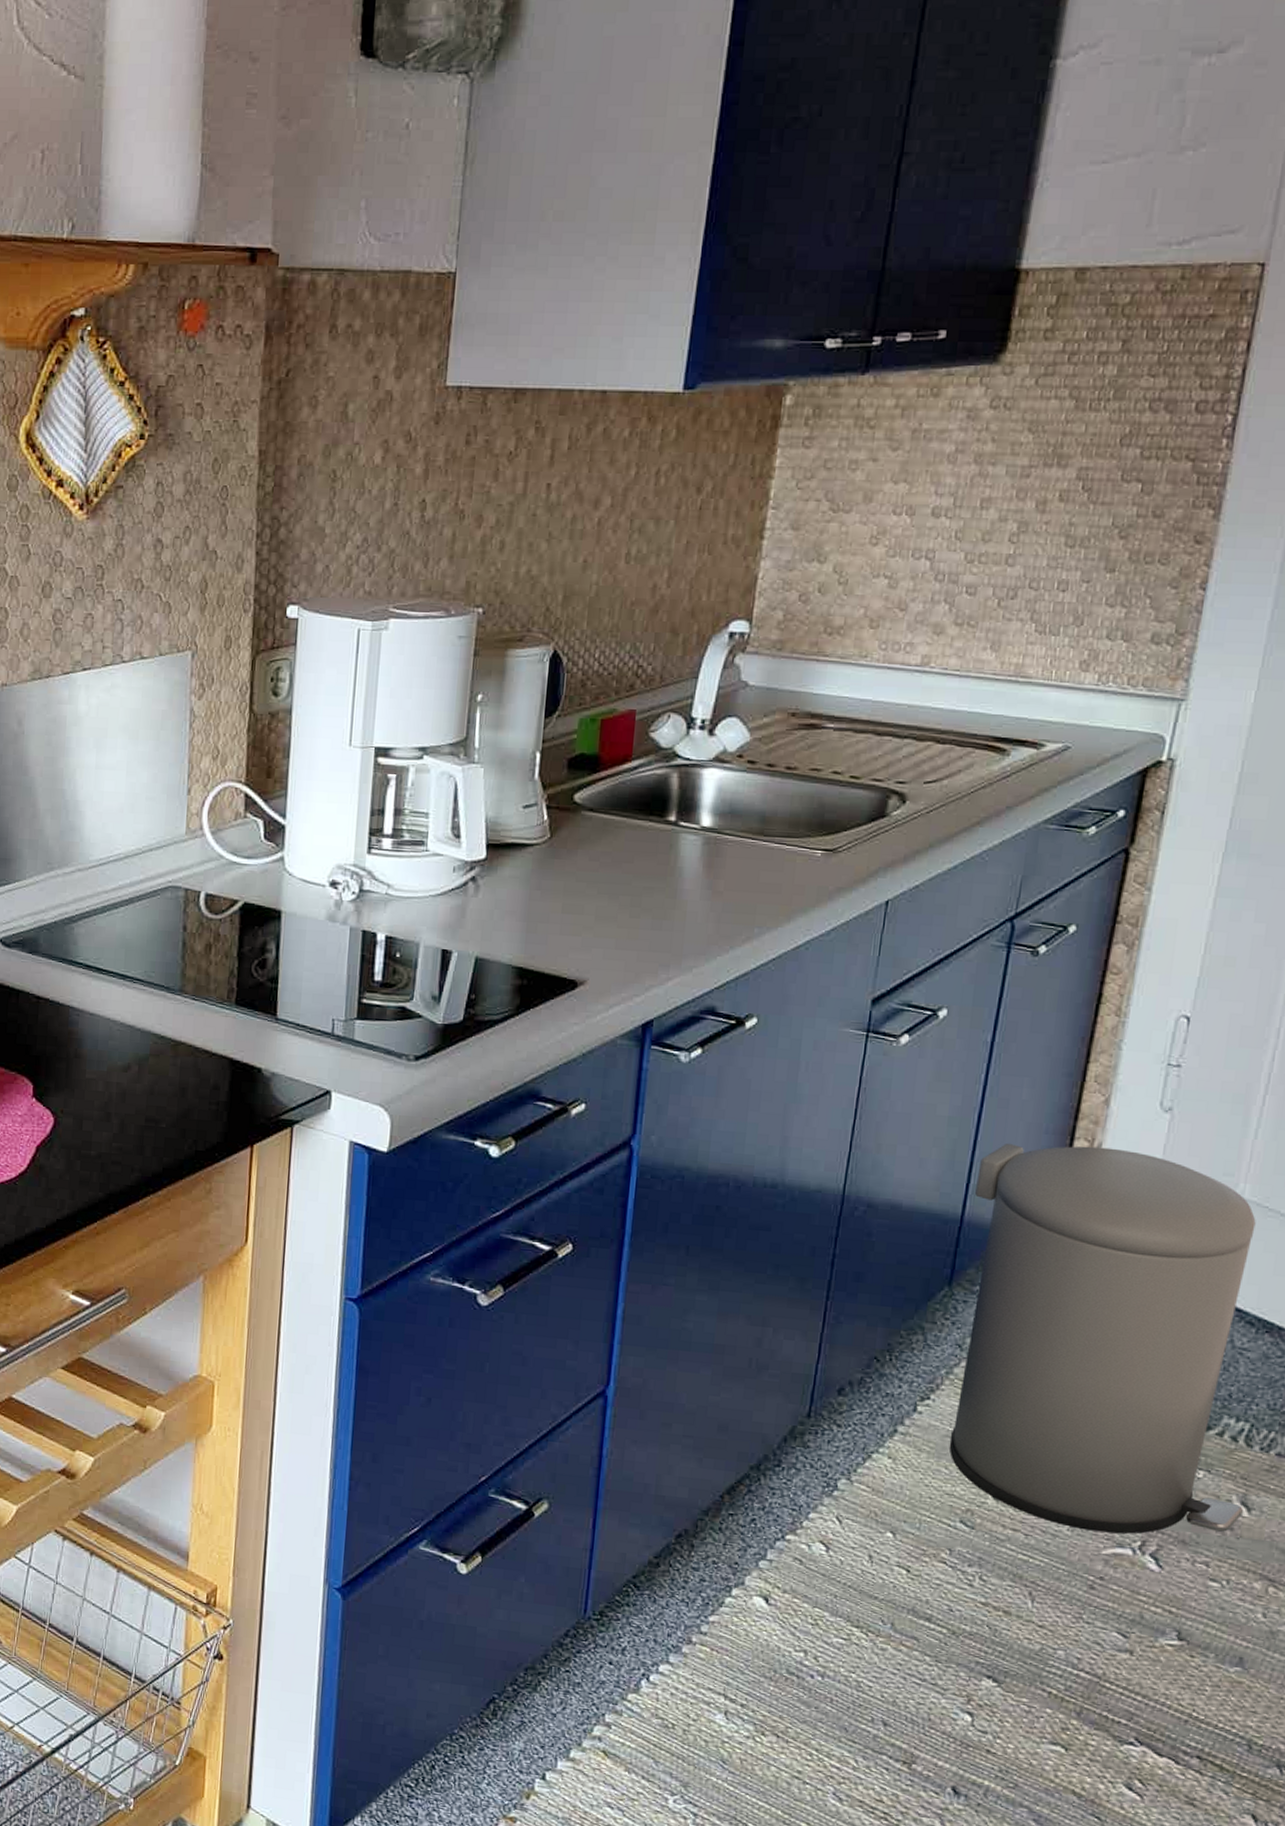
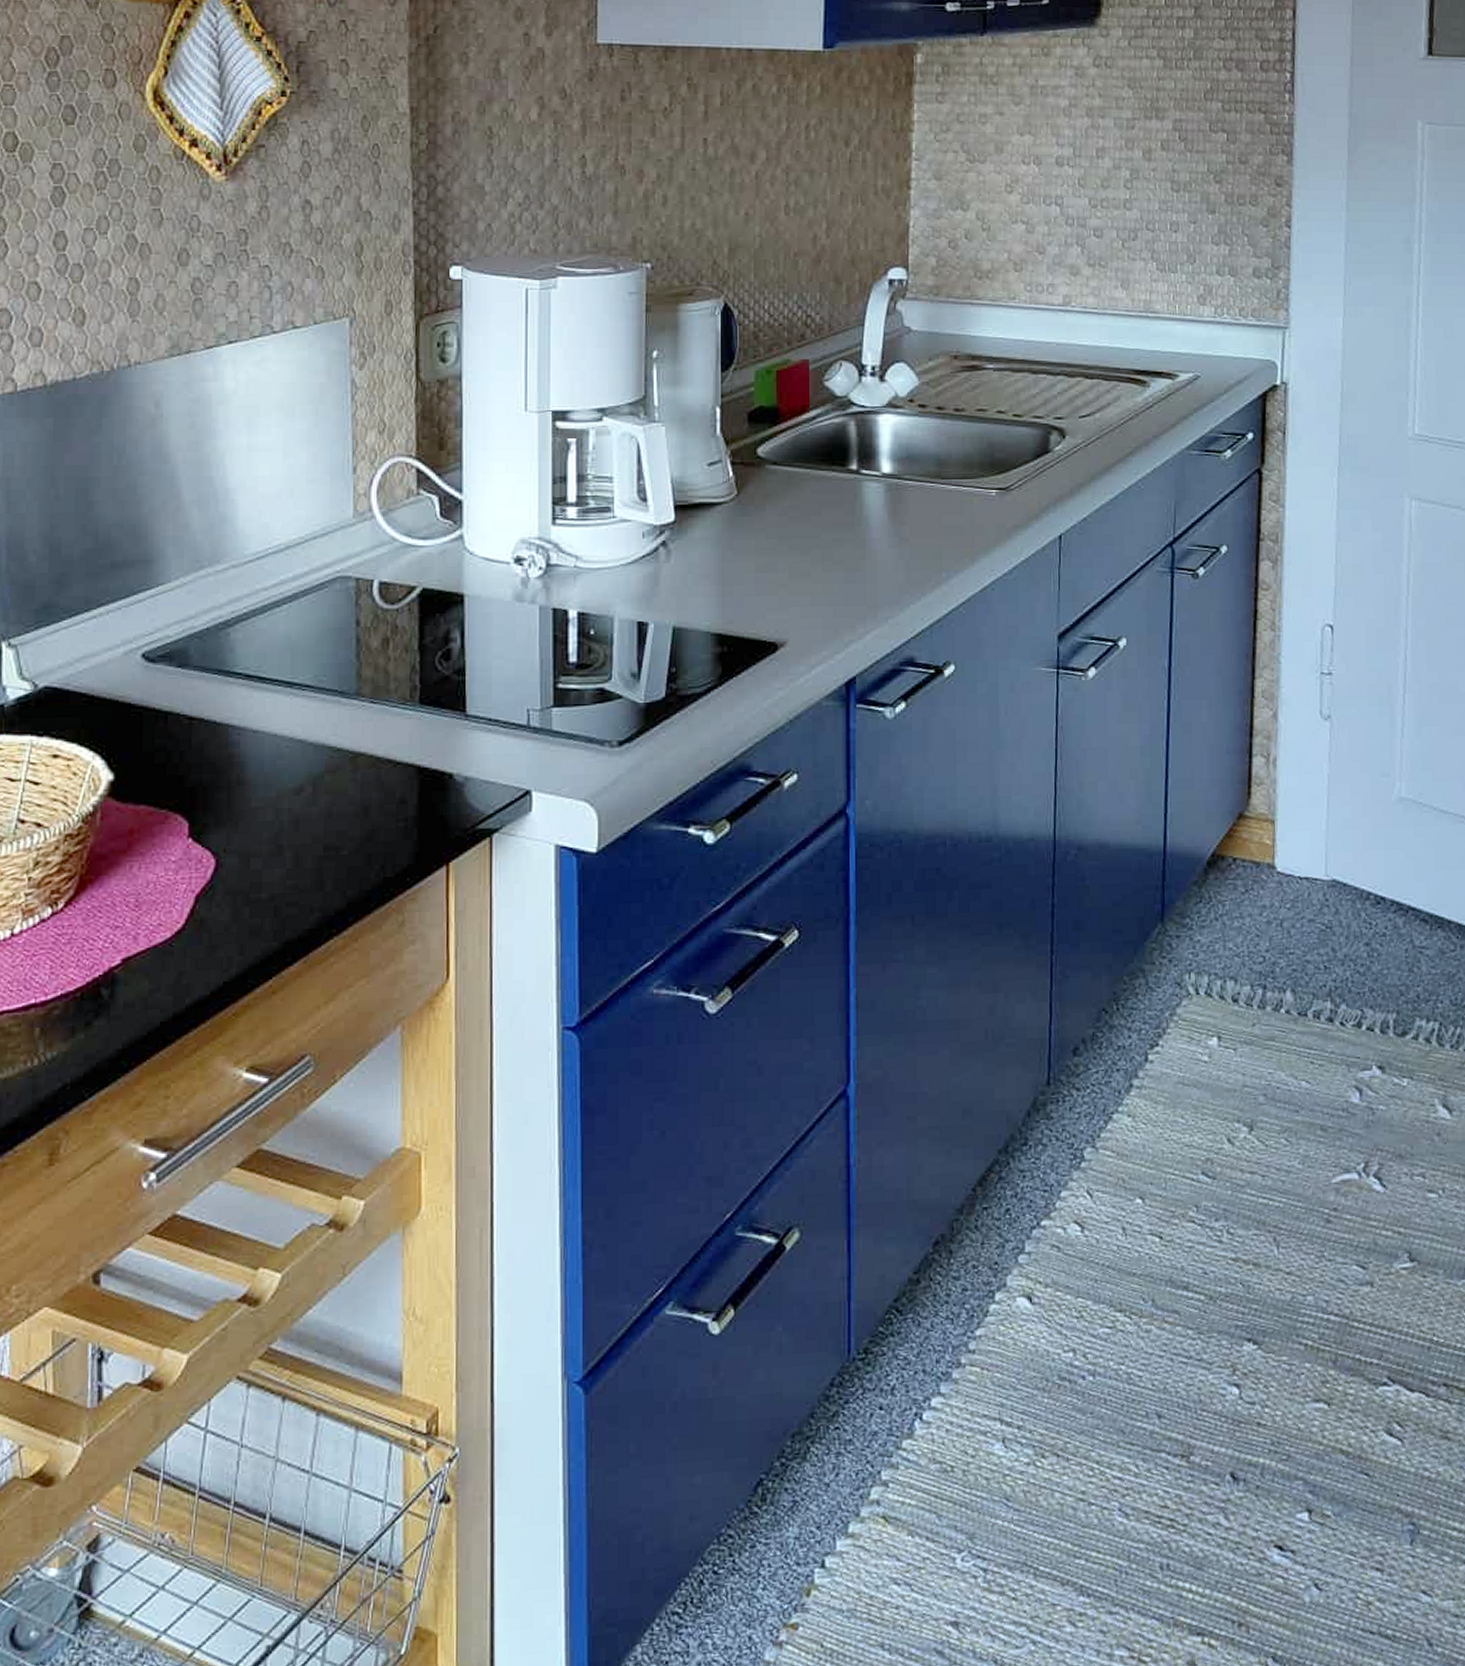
pedal bin: present [950,1144,1256,1534] -> none [1173,761,1446,1160]

